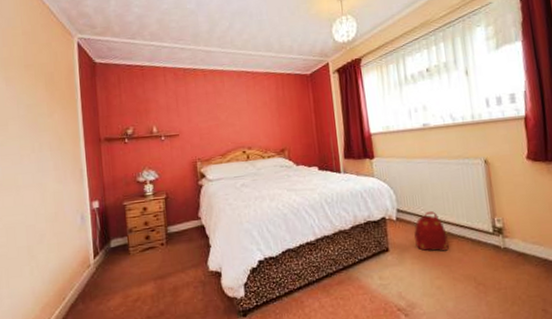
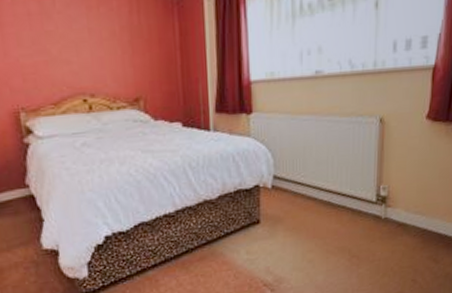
backpack: present [413,211,449,252] -> none [289,178,327,223]

